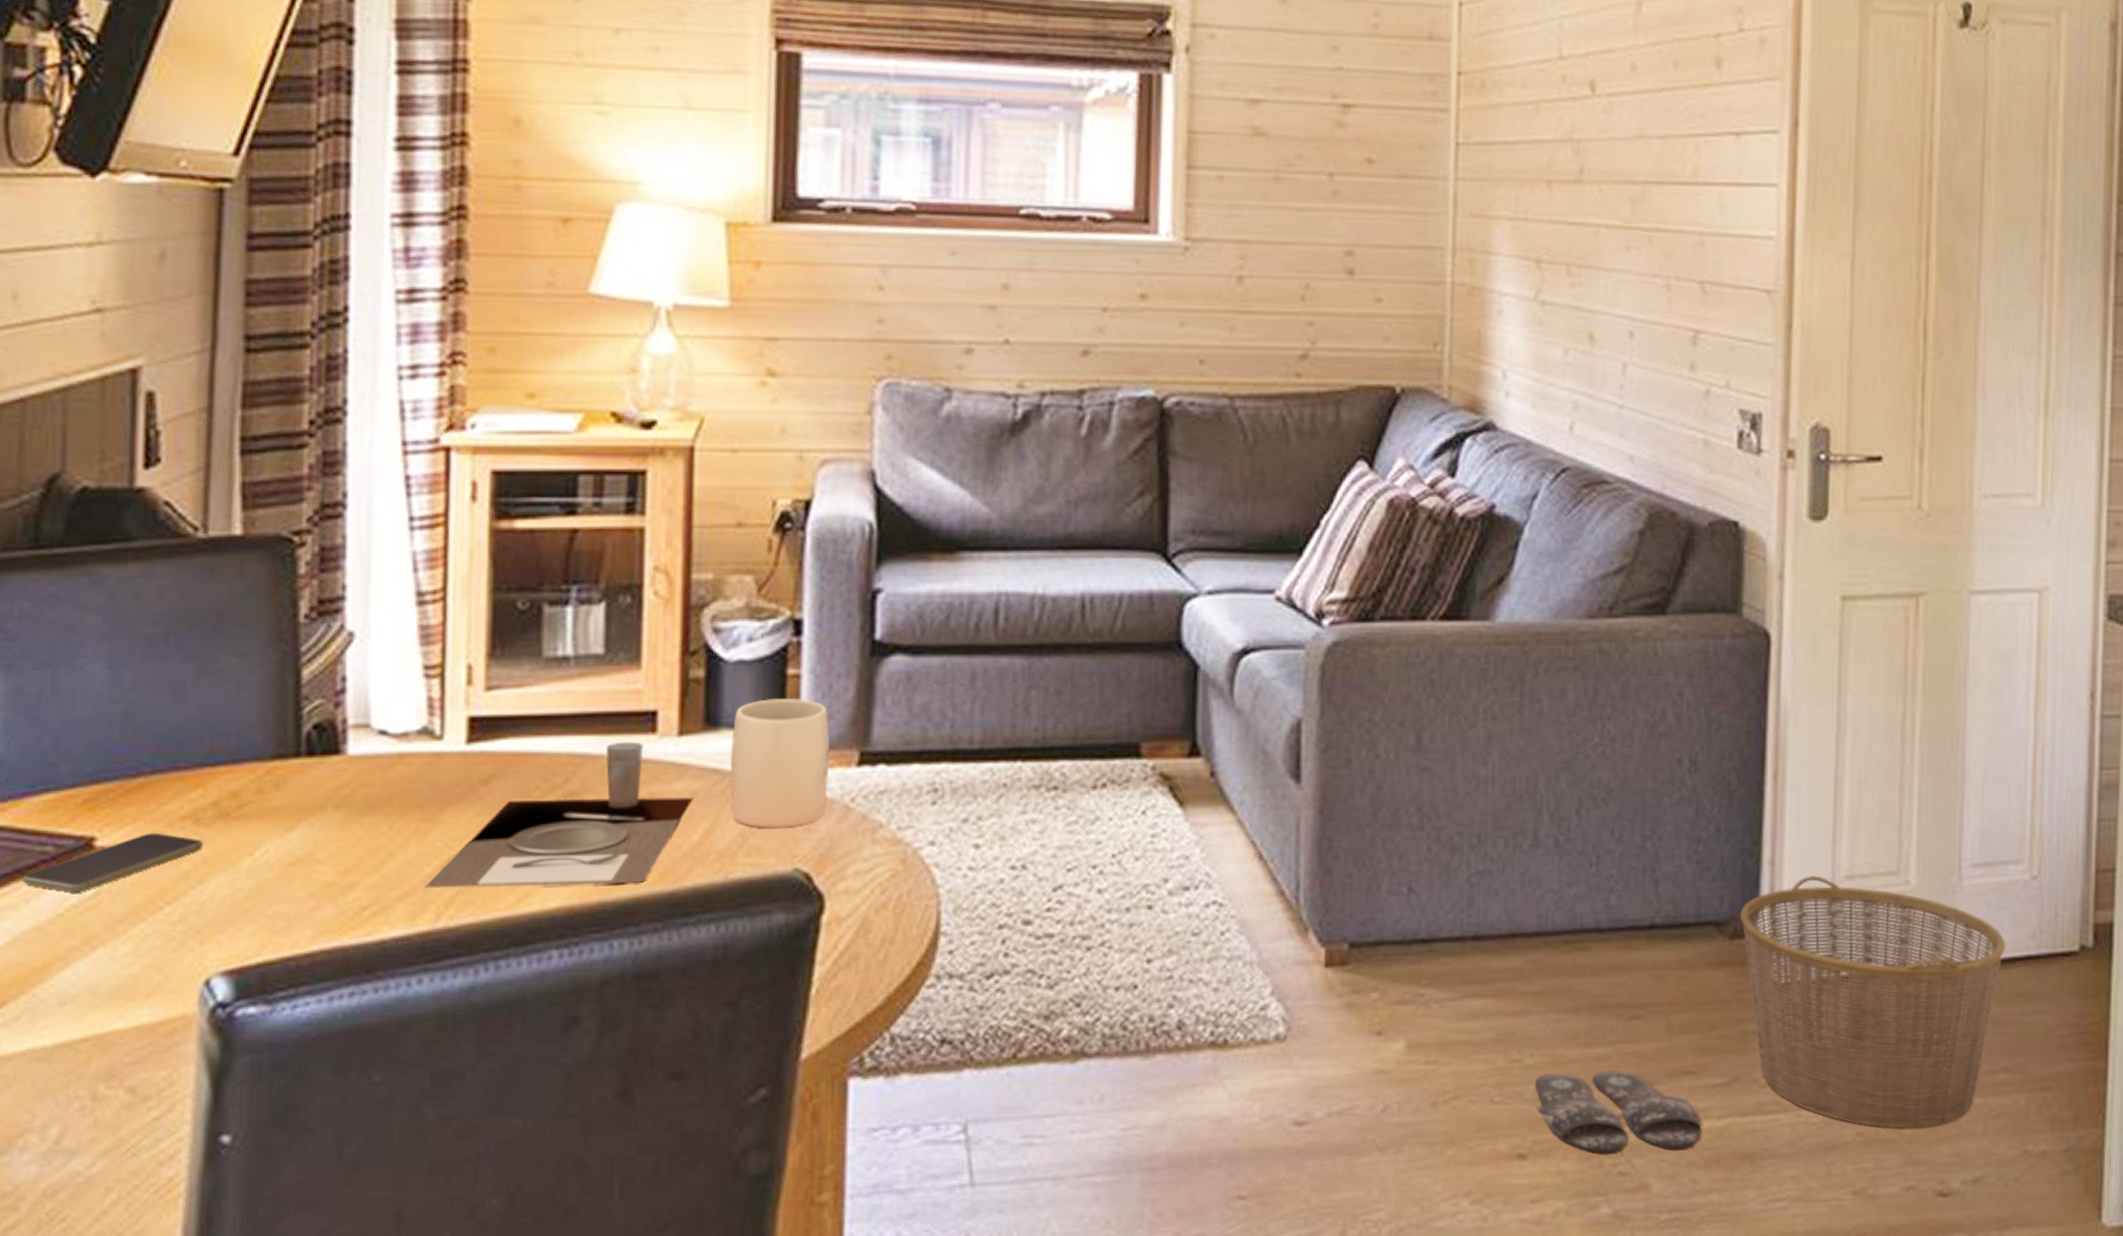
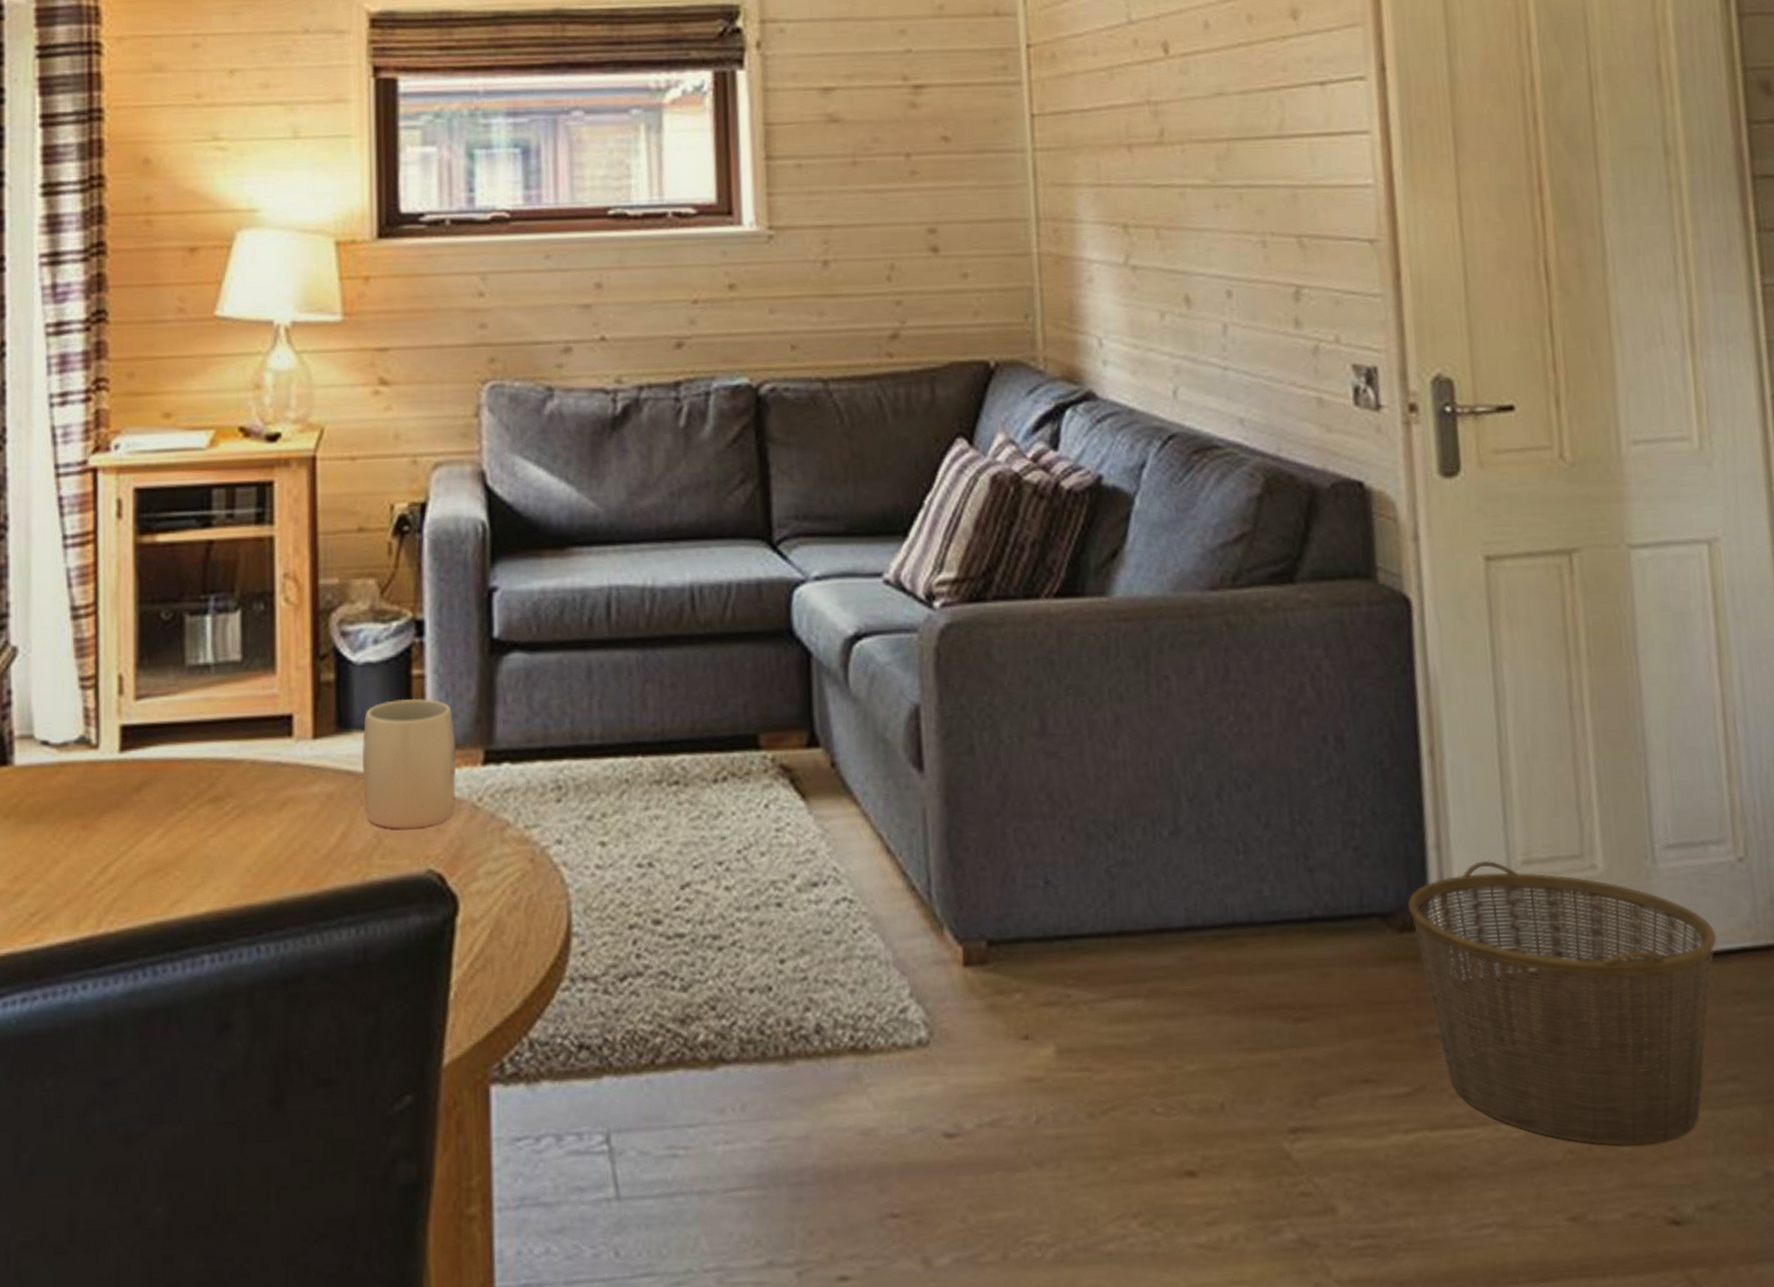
place setting: present [424,741,693,889] -> none [86,745,329,895]
slippers: present [1535,1069,1702,1154] -> none [1198,1077,1390,1172]

